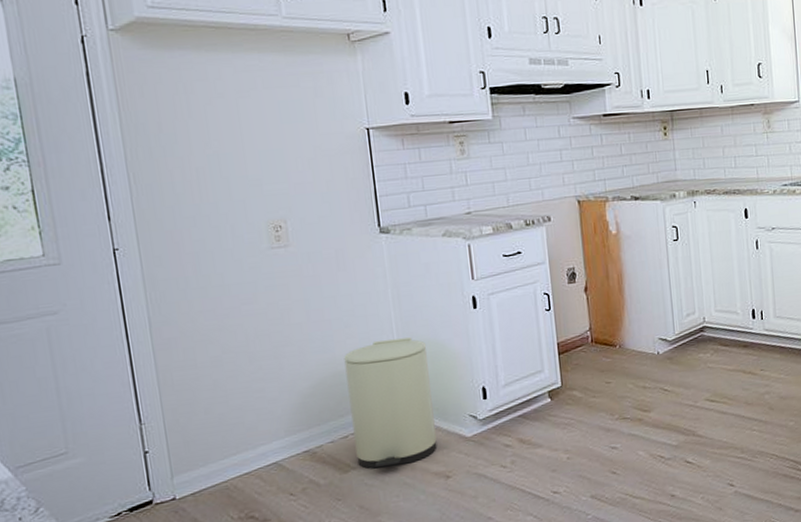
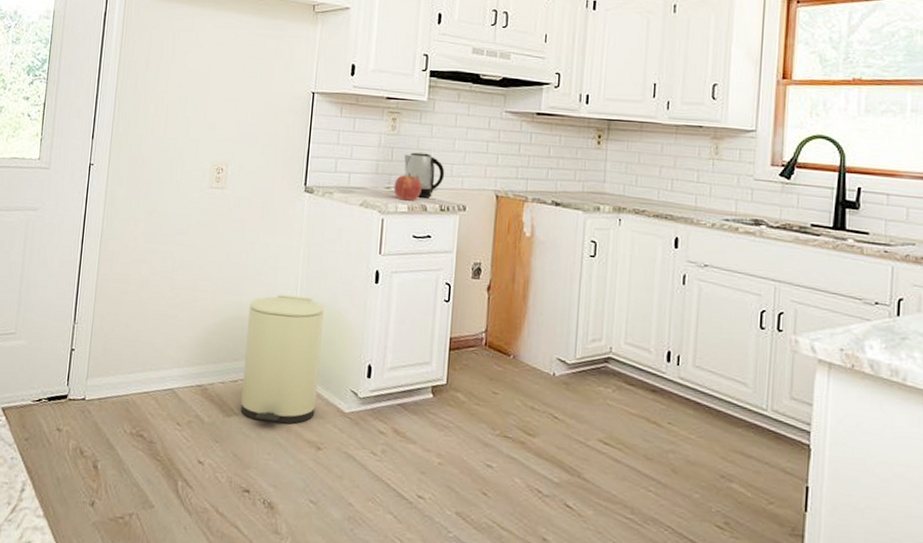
fruit: none [474,194,504,223] -> present [393,173,422,201]
kettle: none [479,171,524,217] -> present [404,151,445,198]

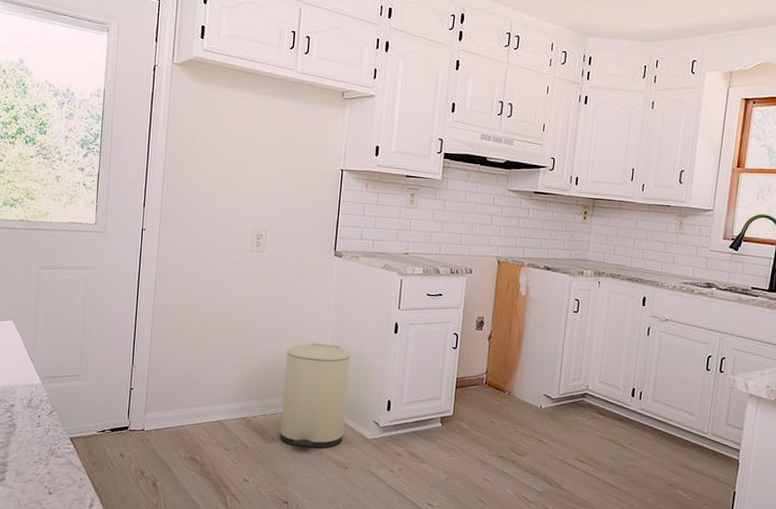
fruit: present [393,173,422,201] -> none [411,241,435,265]
kettle: present [404,151,445,198] -> none [420,222,455,263]

